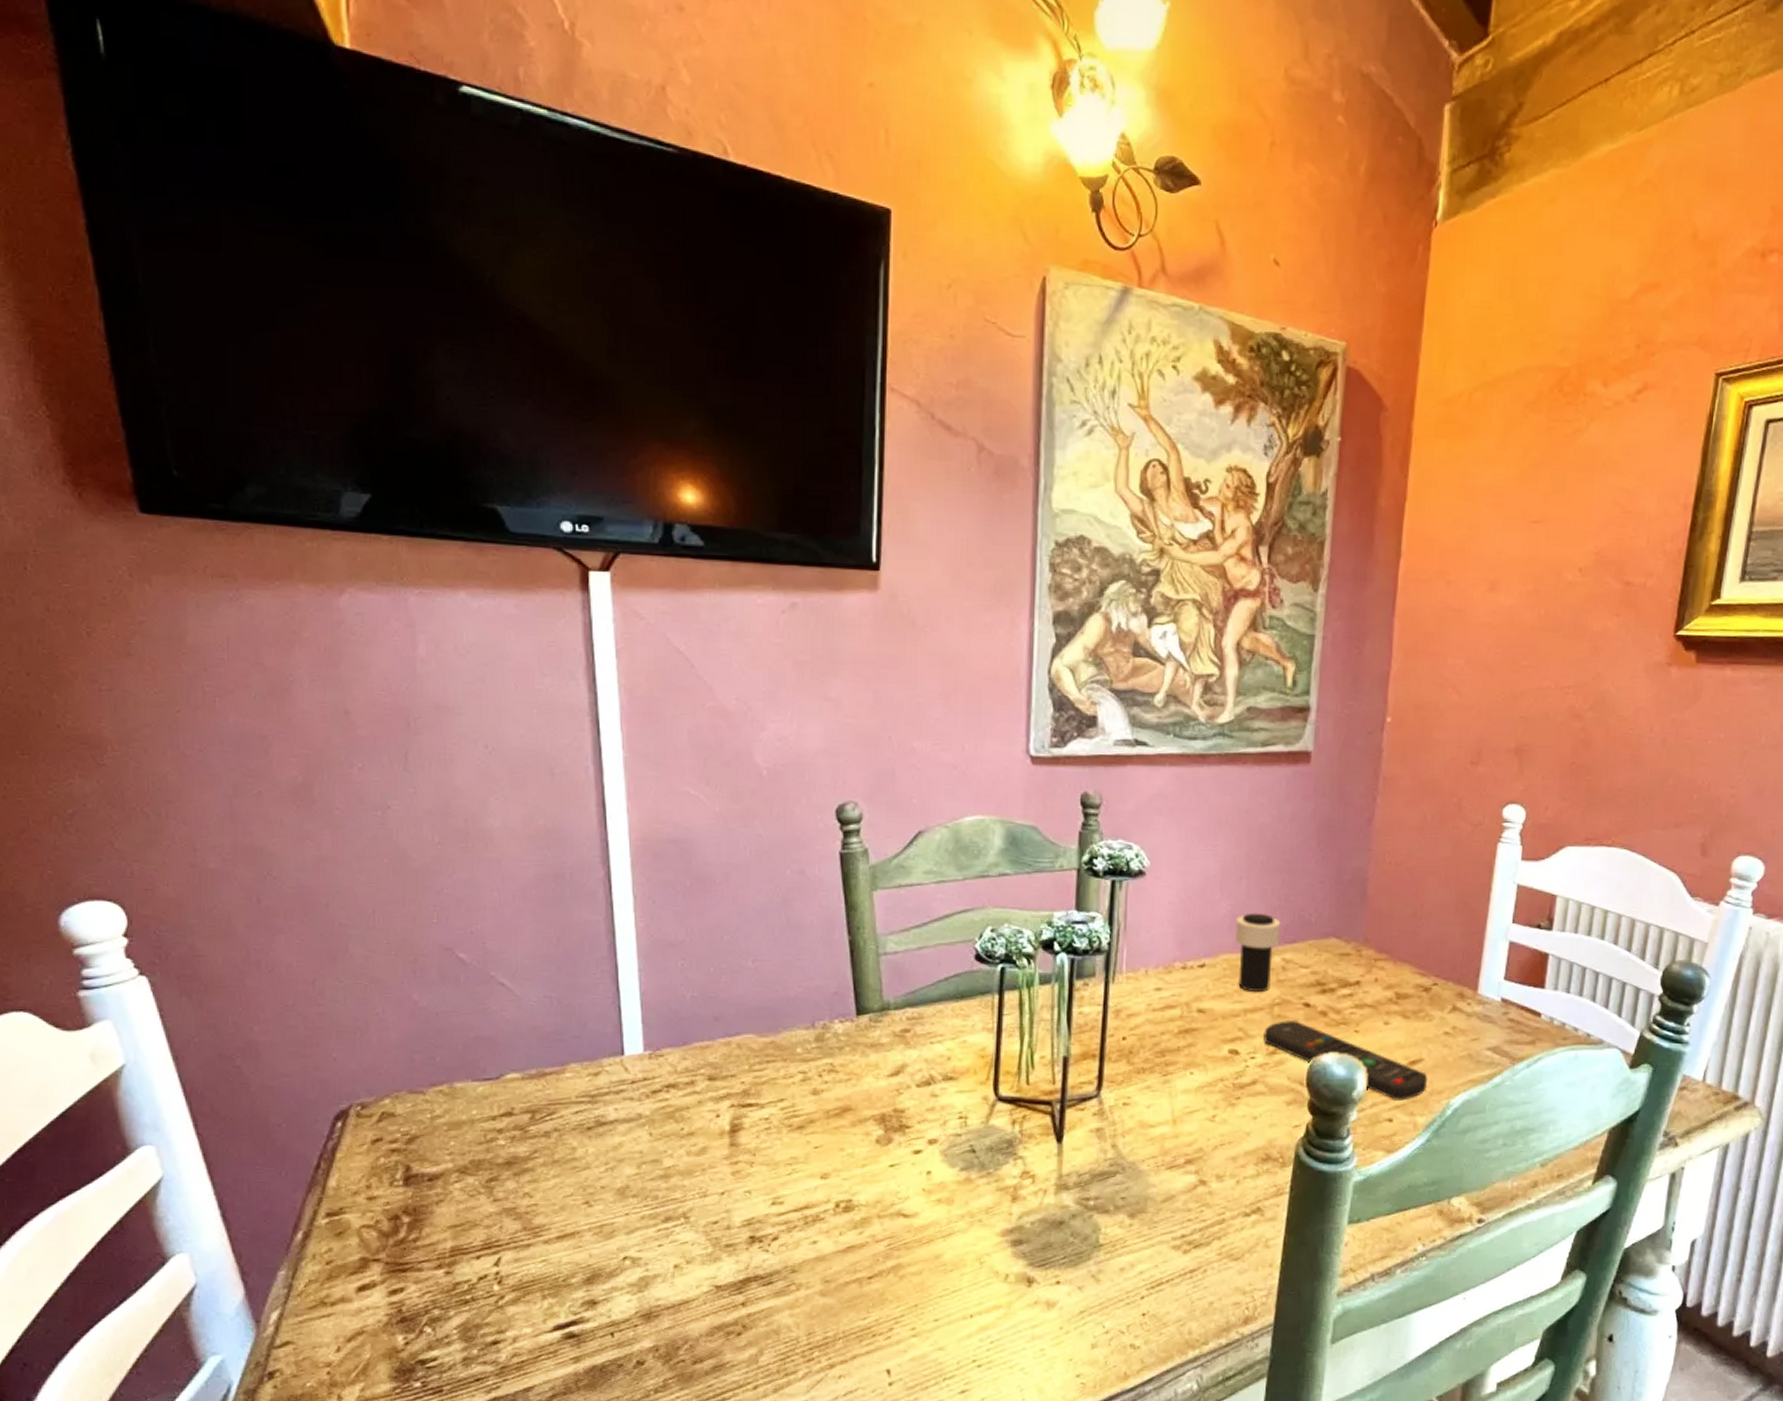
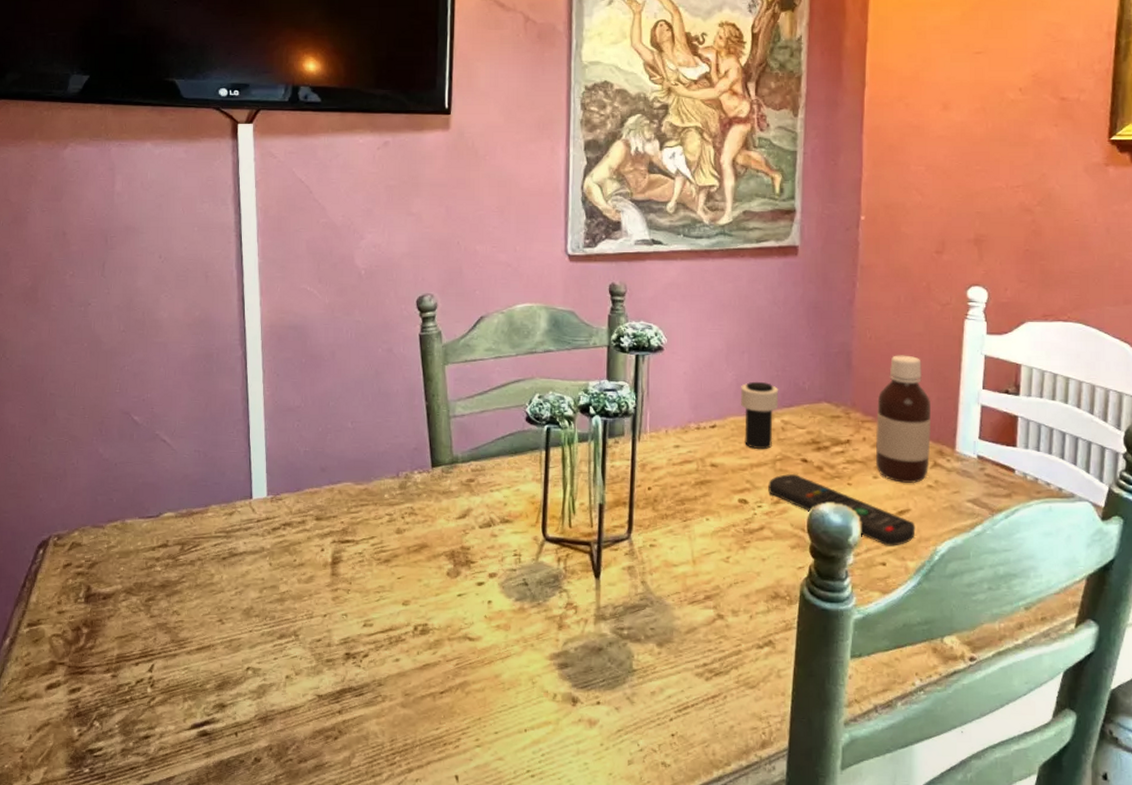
bottle: none [1387,883,1453,1030] -> present [875,355,931,483]

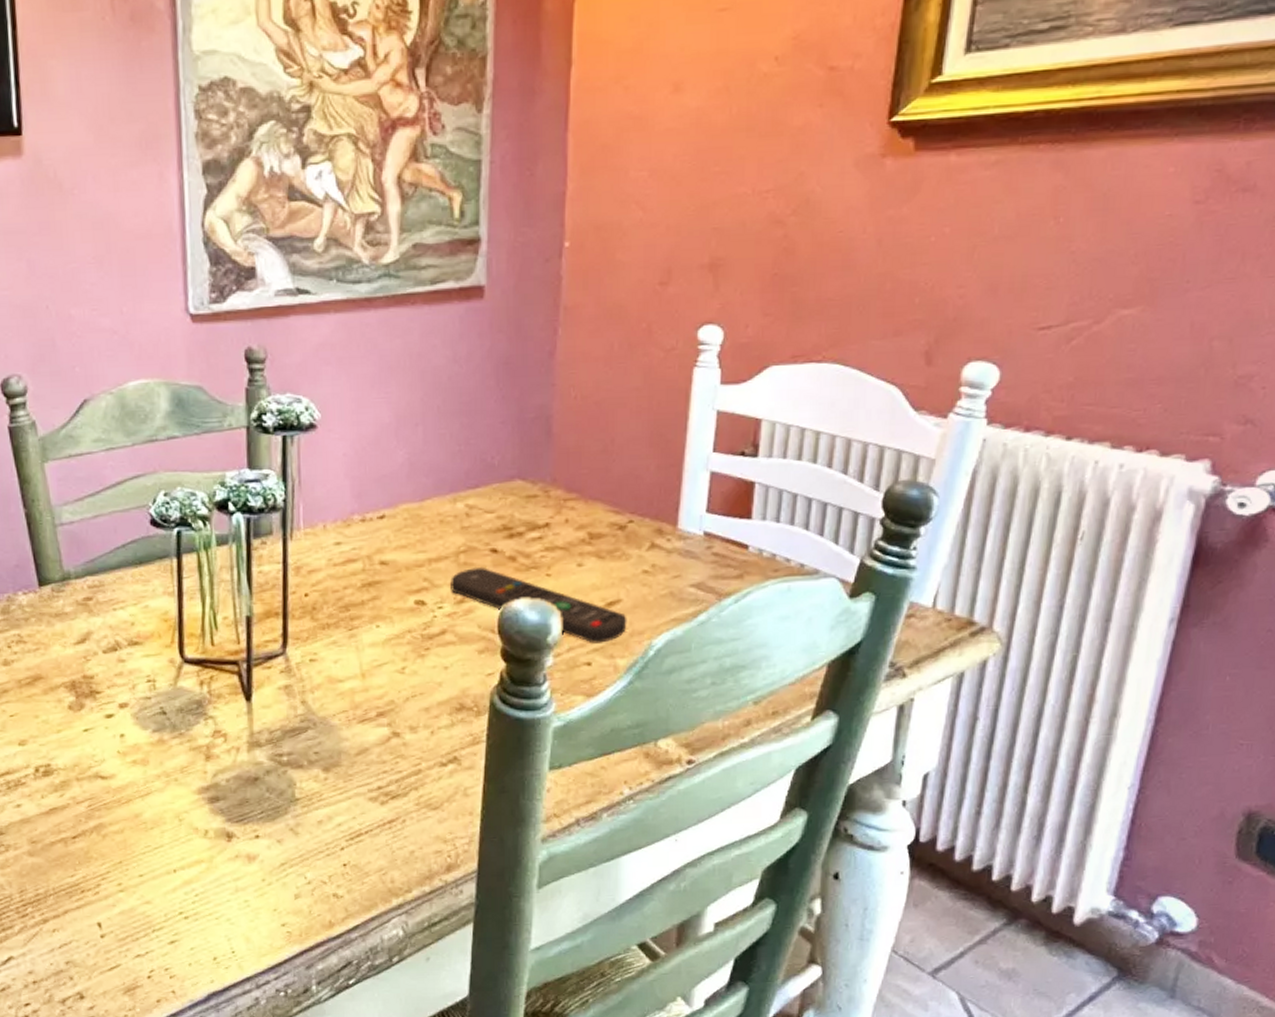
cup: present [740,381,779,449] -> none [414,459,462,540]
bottle: present [875,355,931,483] -> none [580,416,648,570]

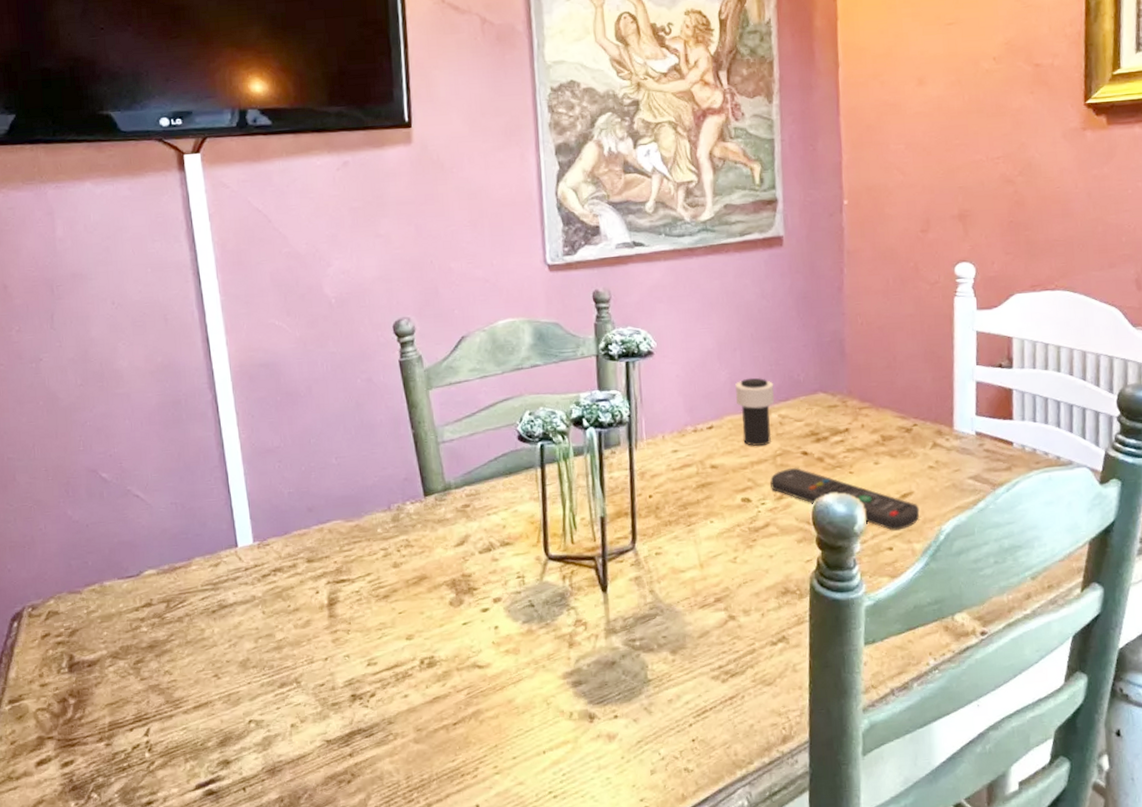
cup: none [414,459,462,540] -> present [735,377,774,446]

